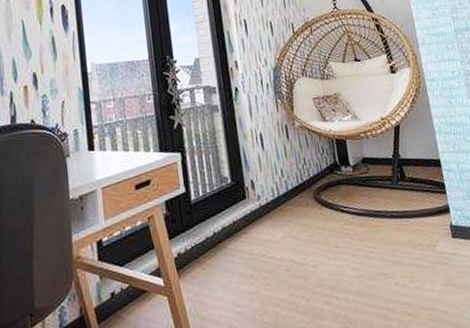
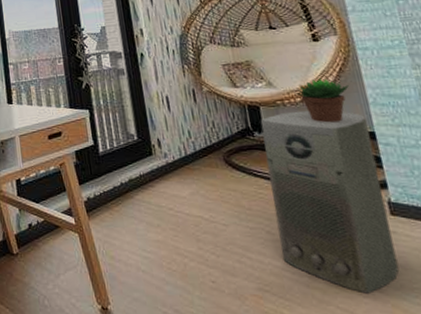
air purifier: none [346,141,459,318] -> present [260,110,399,294]
succulent plant: none [377,109,420,153] -> present [296,78,349,123]

